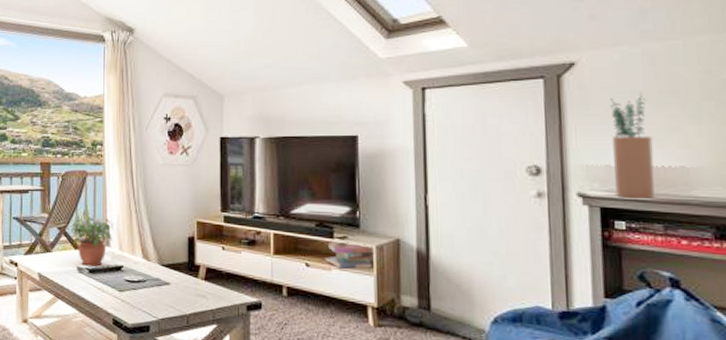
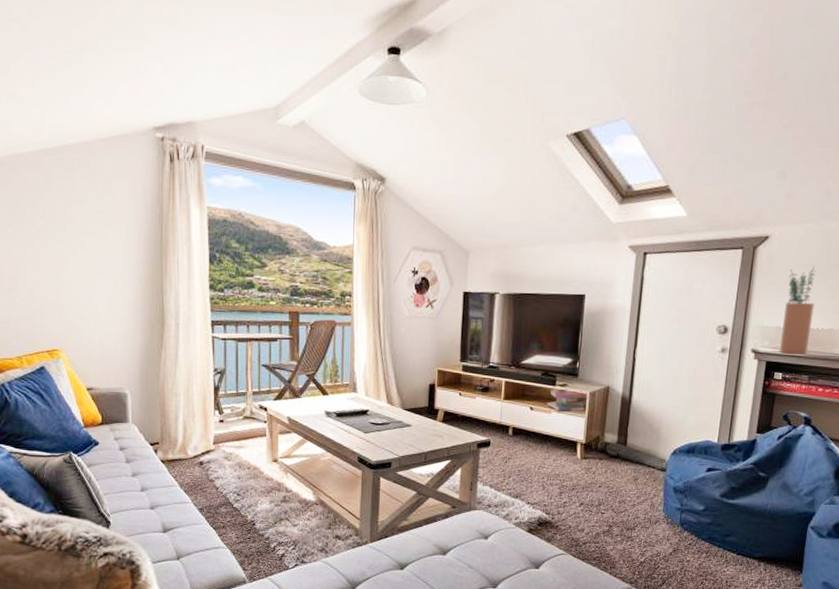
potted flower: present [68,216,115,267] -> none [317,364,362,411]

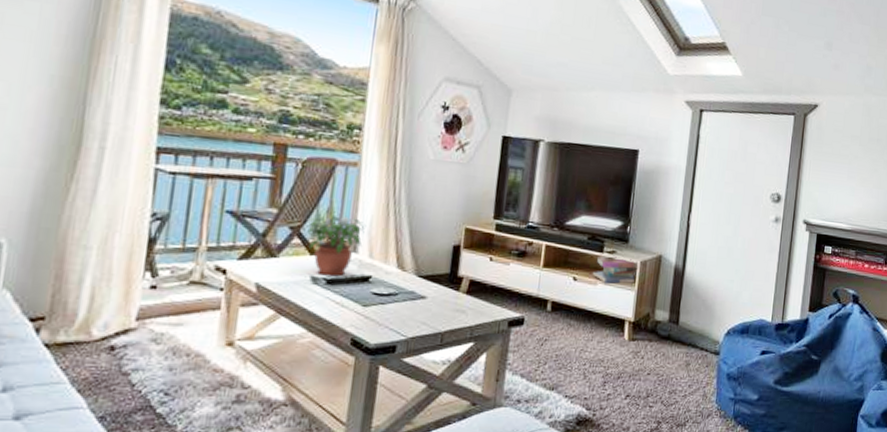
potted flower: none [317,364,362,411] -> present [304,215,367,277]
vase: present [780,266,816,356] -> none [829,138,860,229]

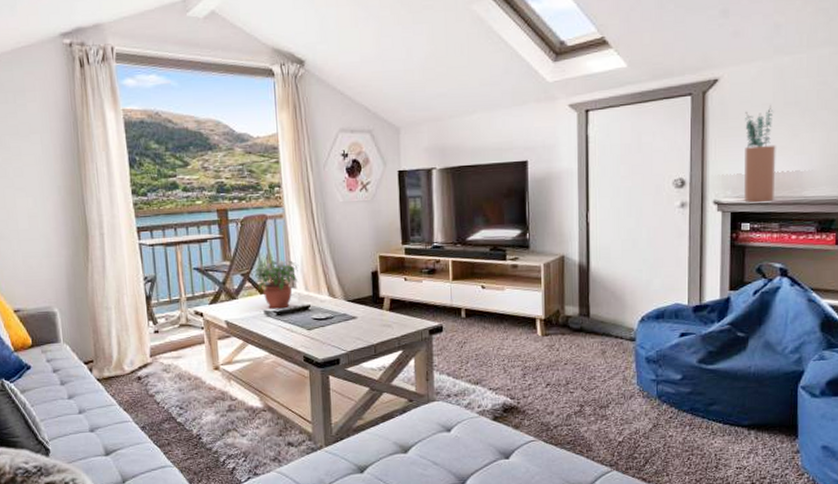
books: present [592,256,636,285] -> none [498,262,540,289]
vase: none [829,138,860,229] -> present [744,105,776,203]

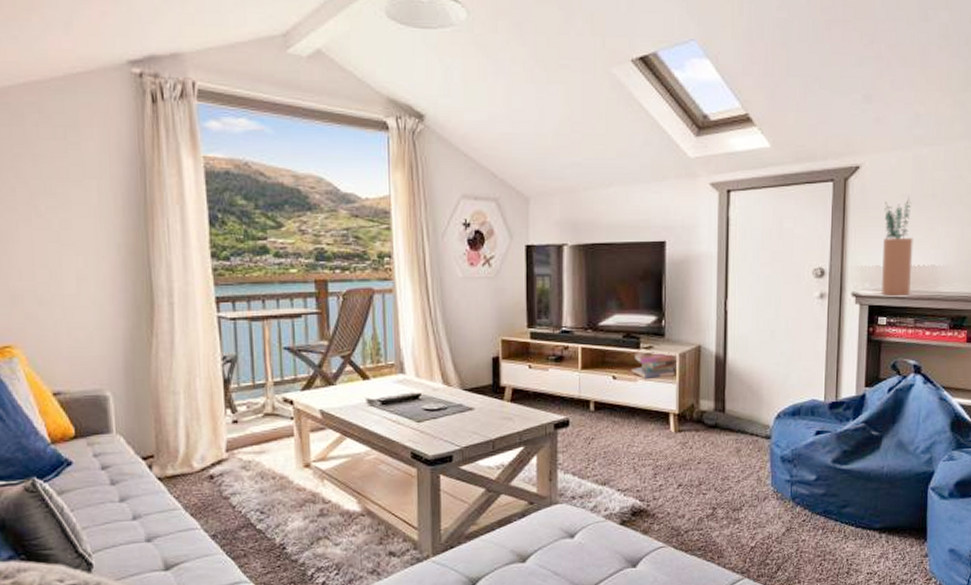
potted flower: present [252,259,299,309] -> none [354,340,410,398]
books: none [498,262,540,289] -> present [631,352,675,380]

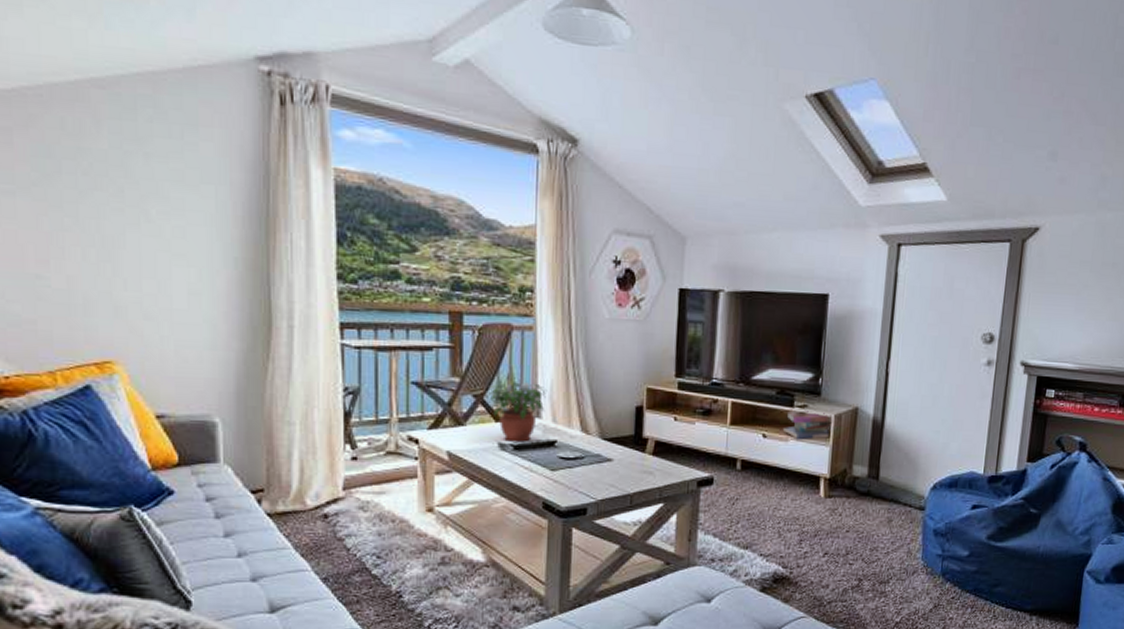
potted flower: none [354,340,410,398] -> present [487,381,548,442]
vase: present [882,197,913,297] -> none [1052,264,1091,369]

